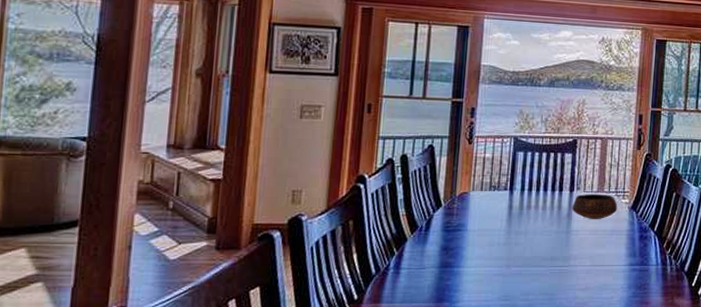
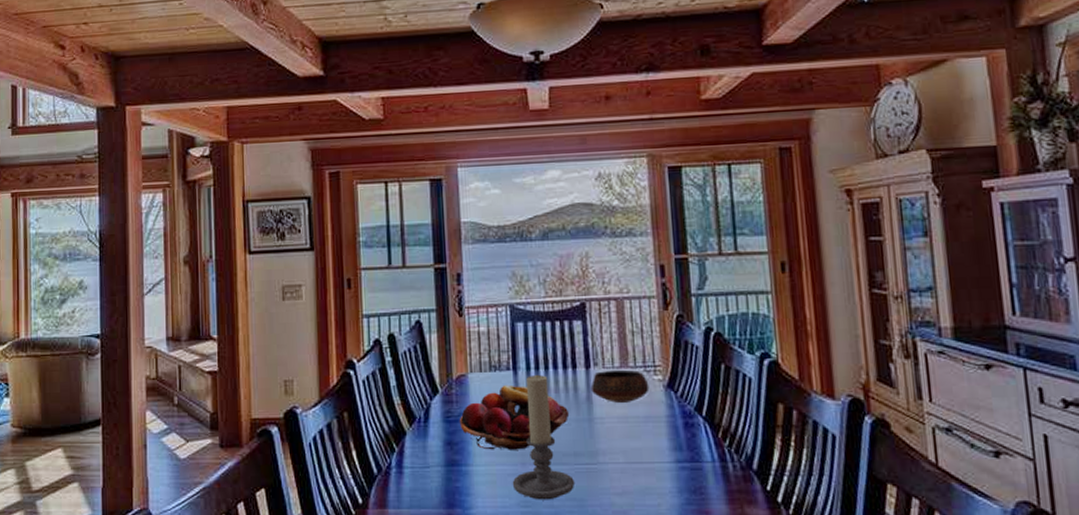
fruit basket: none [456,202,552,255] -> present [459,384,570,450]
candle holder: none [496,194,549,295] -> present [512,374,575,500]

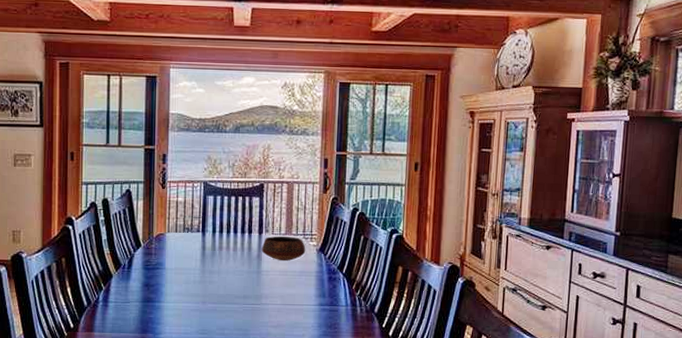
fruit basket: present [459,384,570,450] -> none [156,243,243,292]
candle holder: present [512,374,575,500] -> none [194,236,243,330]

